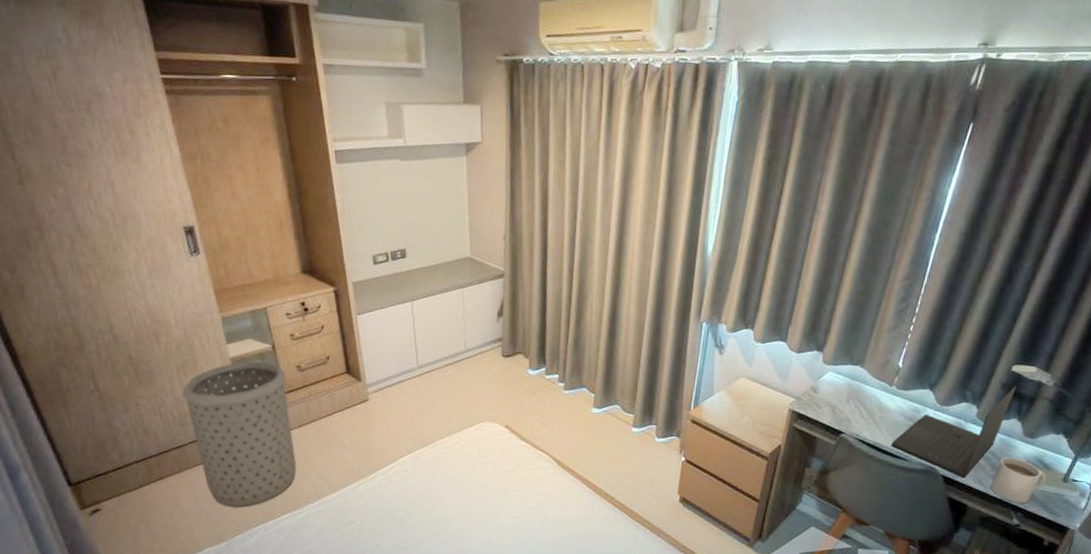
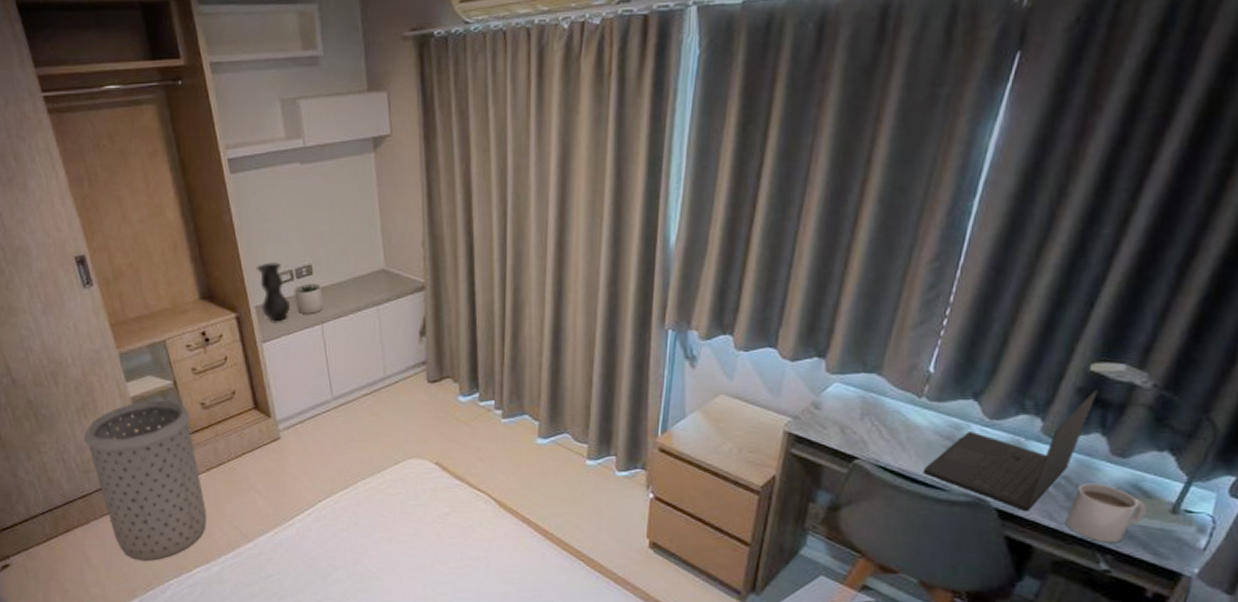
vase: none [355,244,385,298] -> present [256,262,291,322]
planter: none [388,265,415,292] -> present [294,283,324,314]

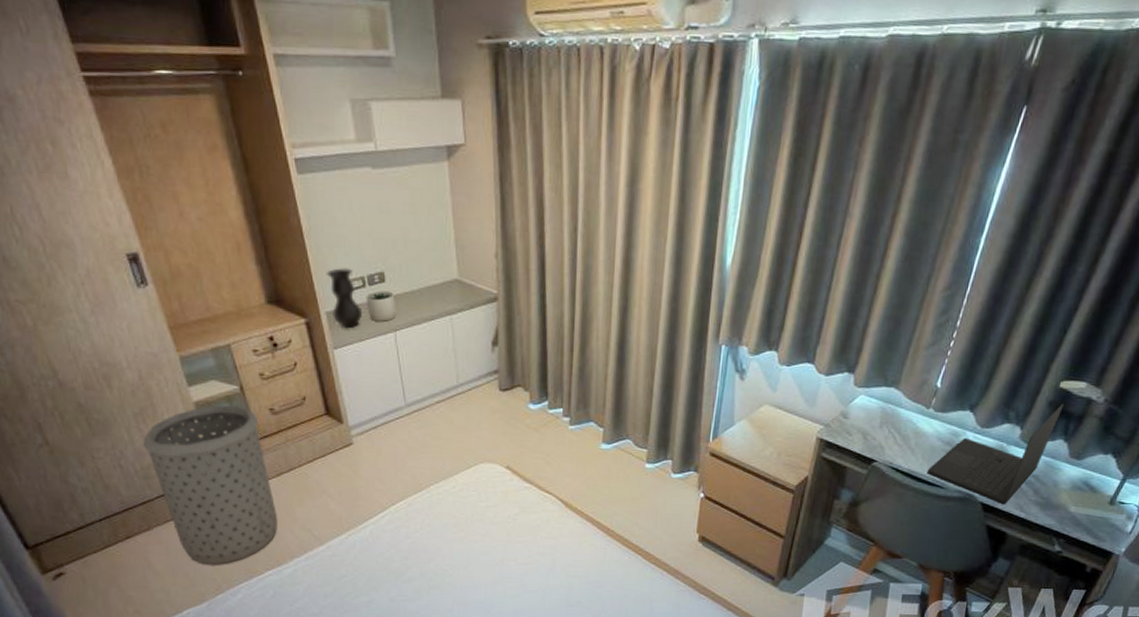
mug: present [1065,483,1147,544] -> none [1032,480,1092,530]

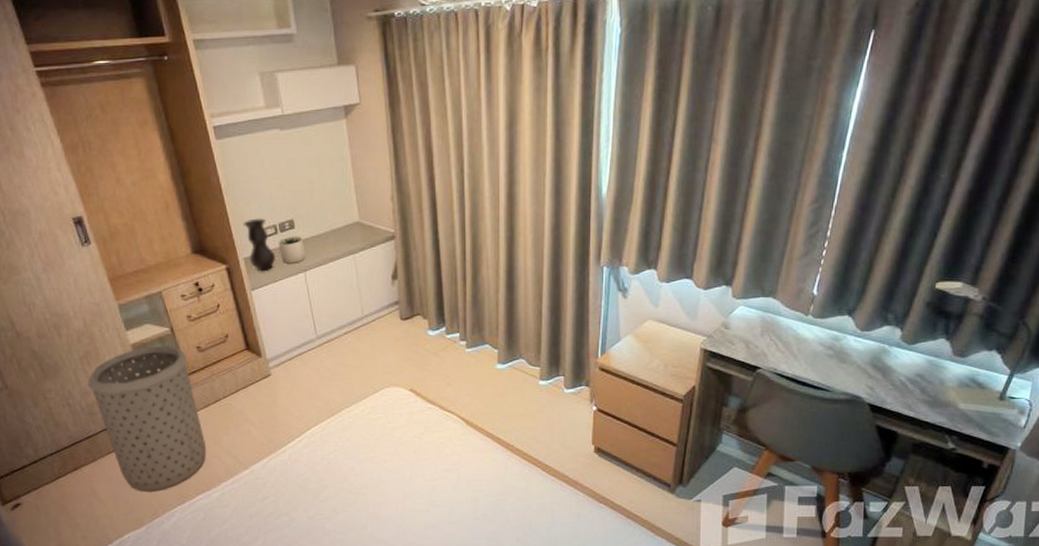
laptop: present [926,404,1064,504] -> none [811,304,942,404]

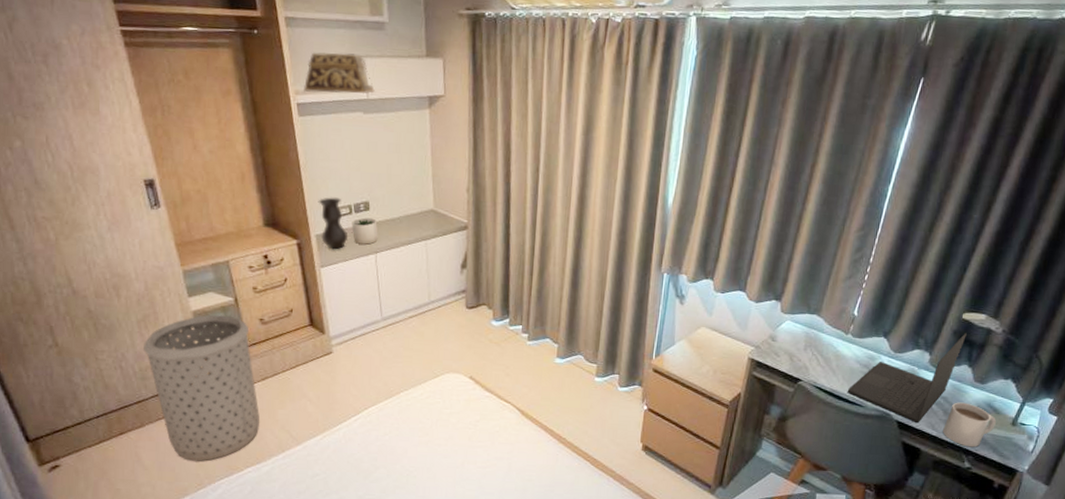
decorative box: none [218,70,289,114] -> present [304,52,375,95]
laptop: none [811,304,942,404] -> present [847,333,967,423]
mug: none [921,379,981,427] -> present [943,402,996,448]

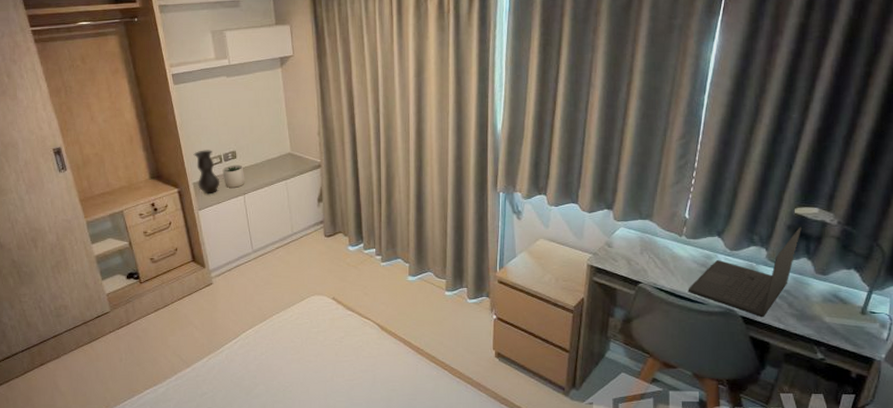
laundry basket: present [143,314,260,462] -> none [57,257,155,386]
decorative box: present [304,52,375,95] -> none [177,29,235,64]
mug: present [943,402,996,448] -> none [790,294,844,338]

